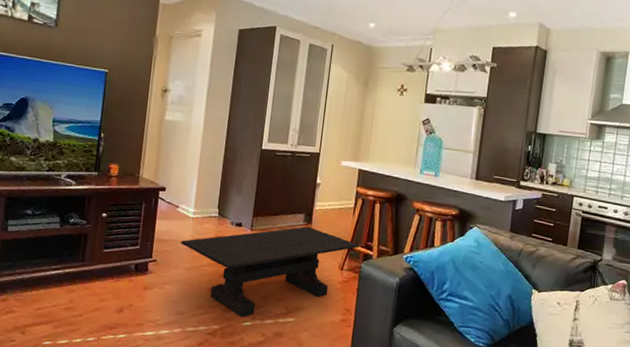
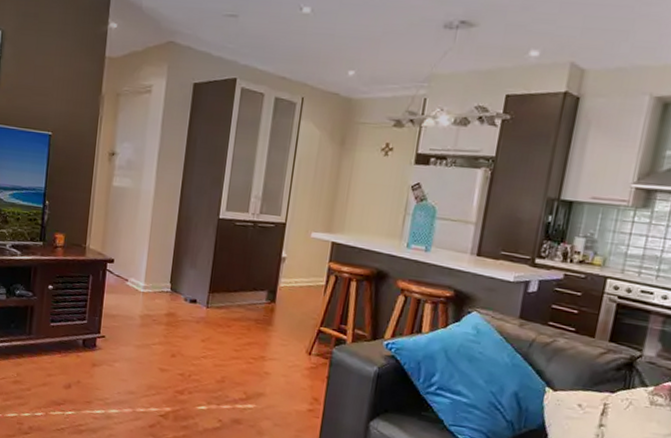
coffee table: present [181,226,360,317] -> none [130,305,331,401]

